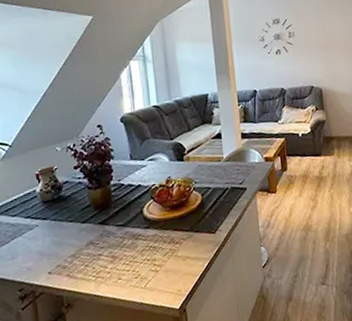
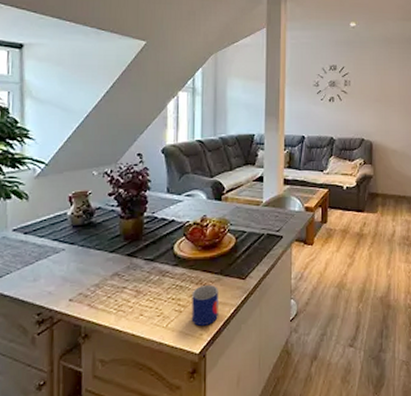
mug: none [166,242,194,283] -> present [191,284,219,327]

